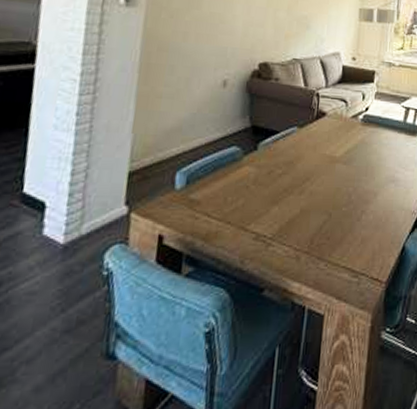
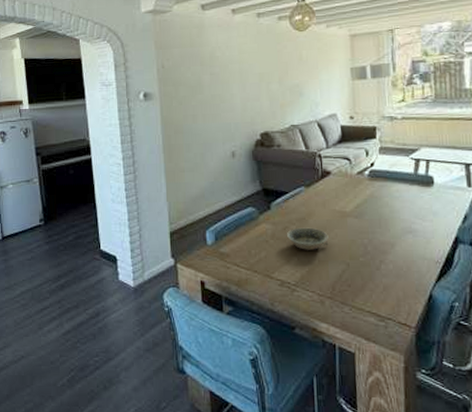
bowl: none [271,172,315,198] -> present [287,227,329,250]

